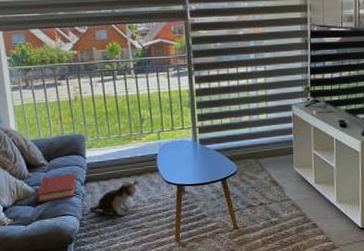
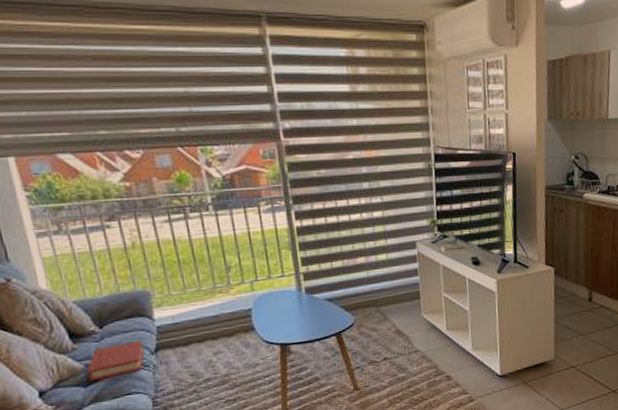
plush toy: present [89,180,138,216] -> none [164,342,229,389]

